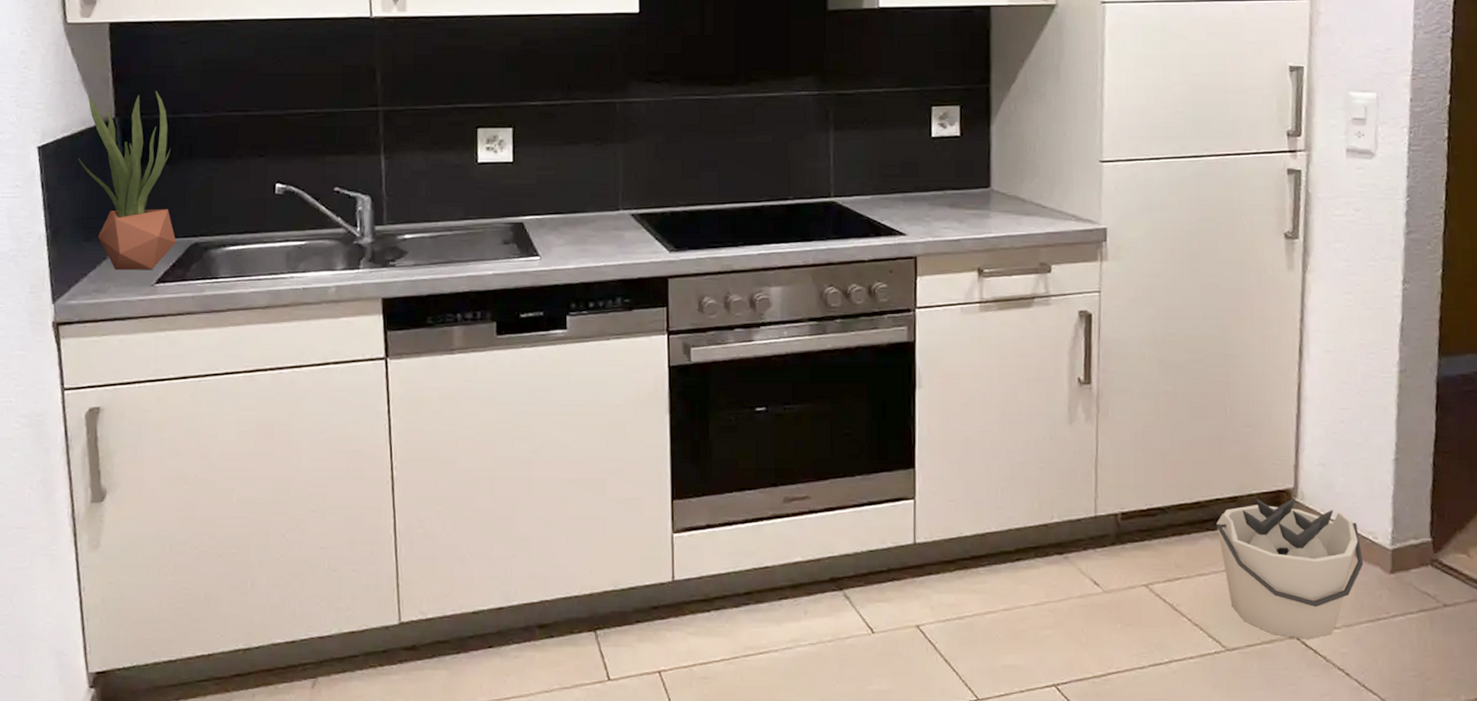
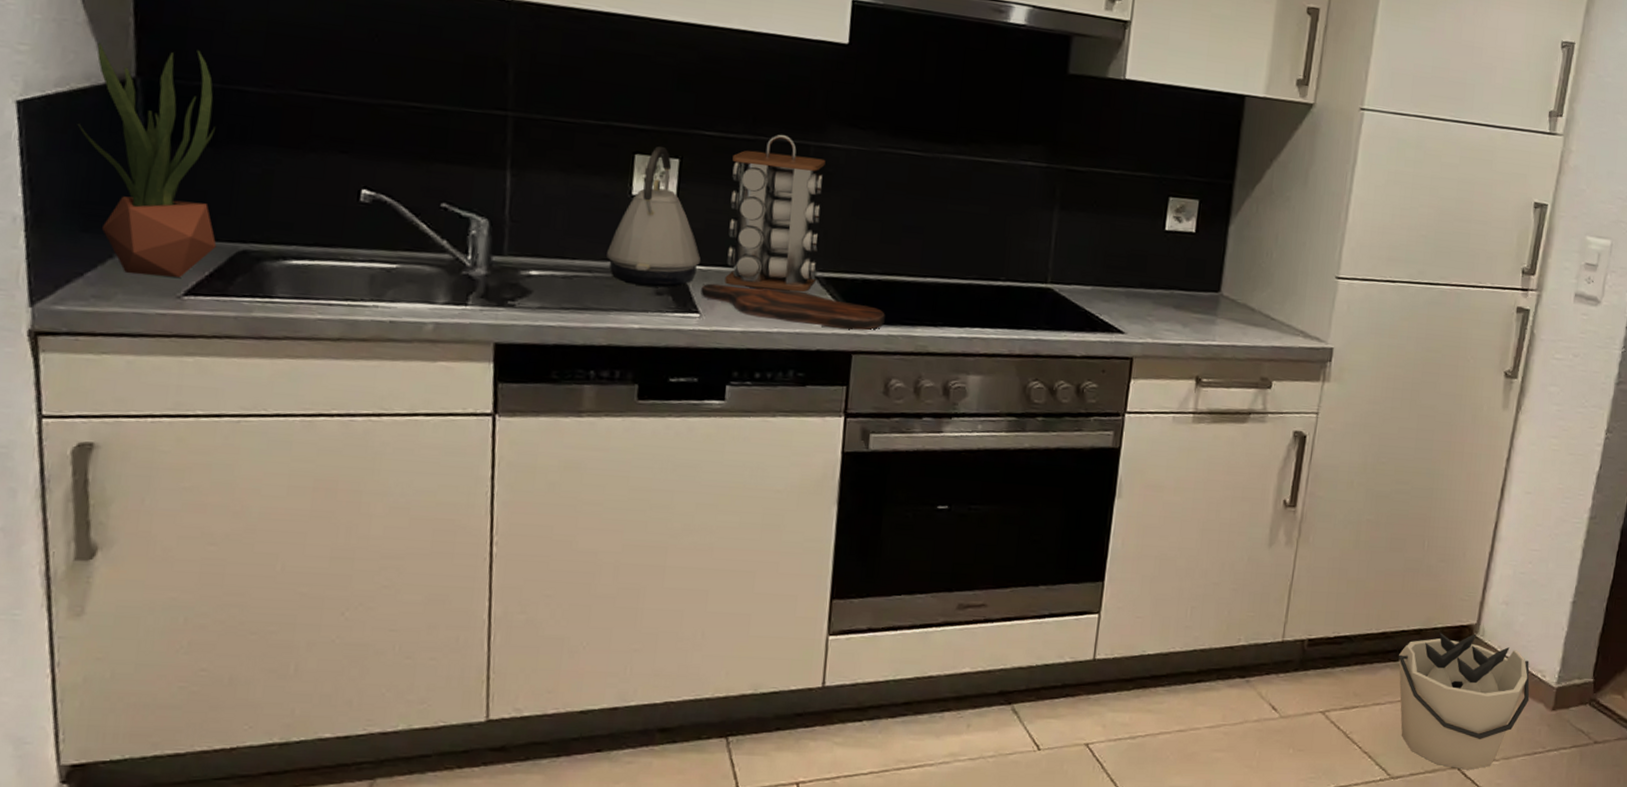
kettle: none [462,119,536,238] -> present [606,146,701,288]
cutting board: none [539,228,693,258] -> present [700,283,885,331]
spice rack: none [555,96,633,230] -> present [725,134,826,292]

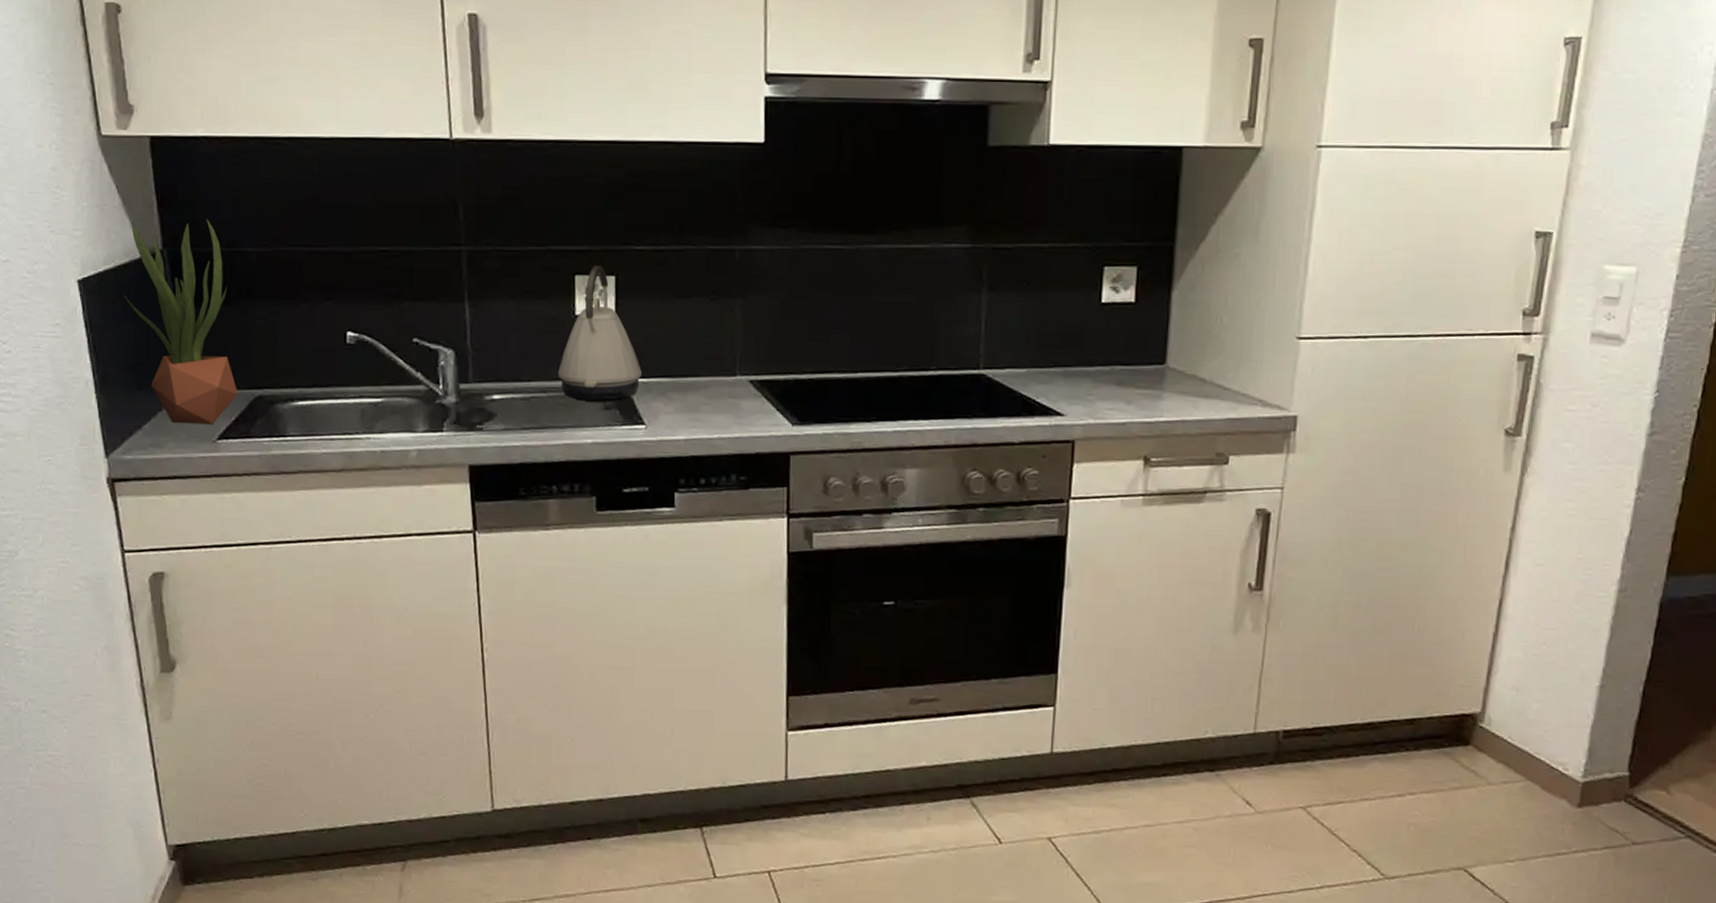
cutting board: present [700,283,885,331] -> none [645,394,819,432]
spice rack: present [725,134,826,292] -> none [664,241,752,398]
bucket: present [1398,633,1530,770] -> none [1388,722,1549,871]

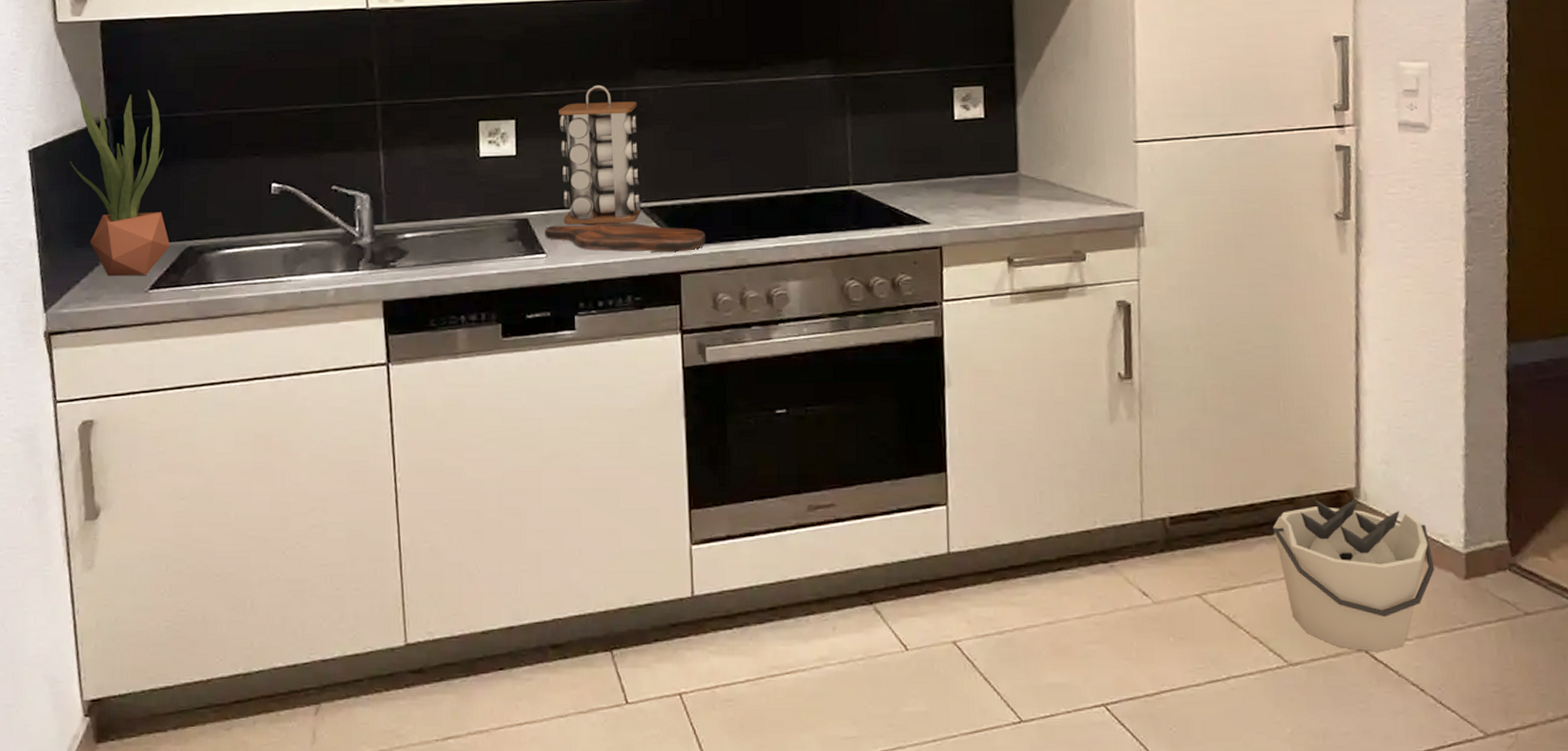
kettle: present [558,265,642,402] -> none [465,111,541,235]
cutting board: none [645,394,819,432] -> present [545,222,706,253]
spice rack: none [664,241,752,398] -> present [559,85,642,226]
bucket: none [1388,722,1549,871] -> present [1272,498,1435,652]

